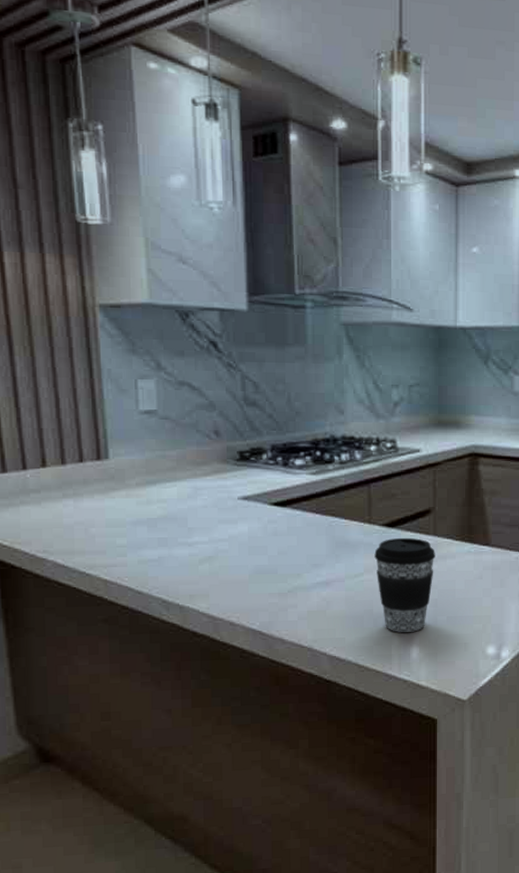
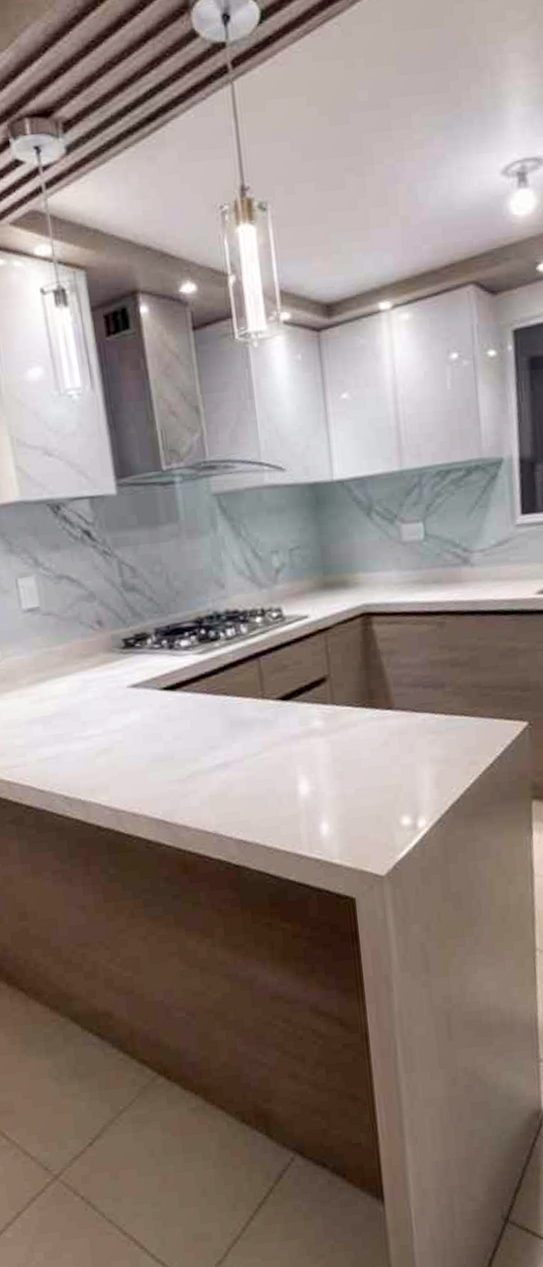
coffee cup: present [374,537,435,632] -> none [271,709,336,810]

